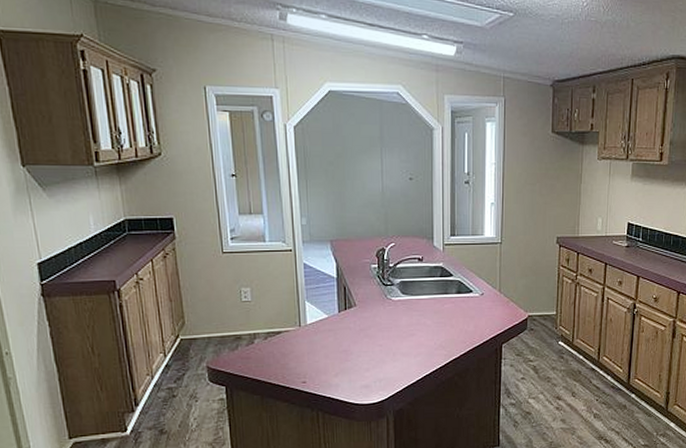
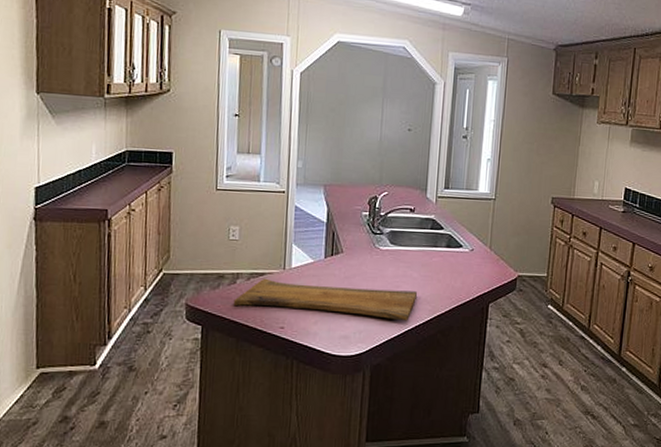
cutting board: none [253,336,432,367] -> present [233,278,417,321]

